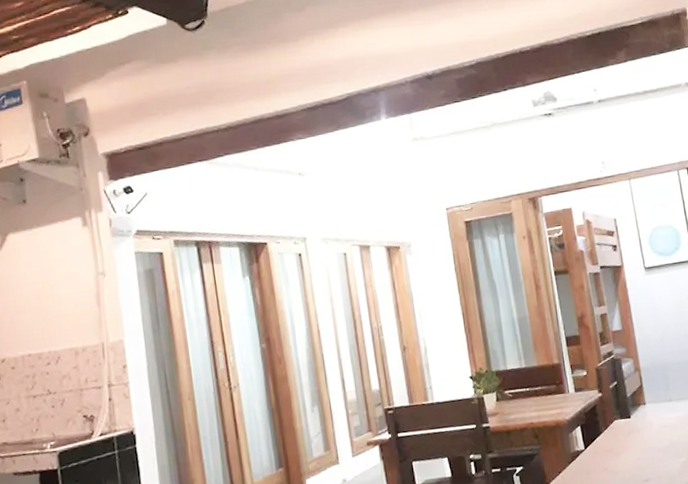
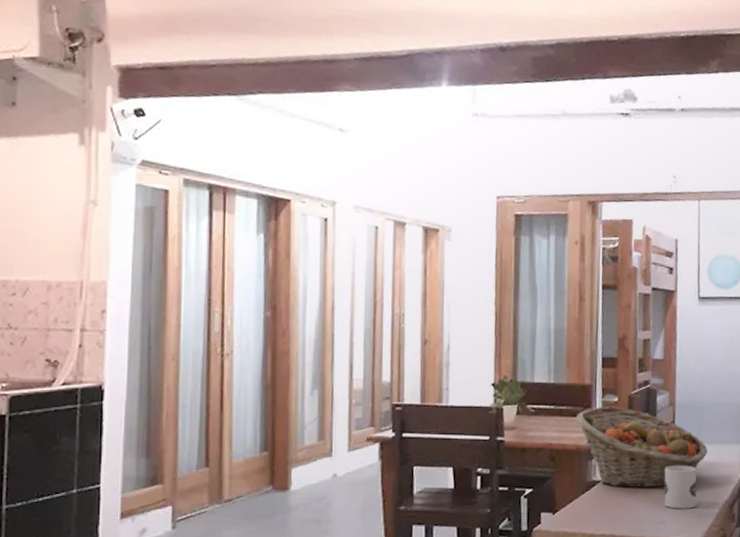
fruit basket: none [551,379,679,454] -> present [576,406,708,489]
mug: none [641,424,677,466] -> present [664,465,697,509]

